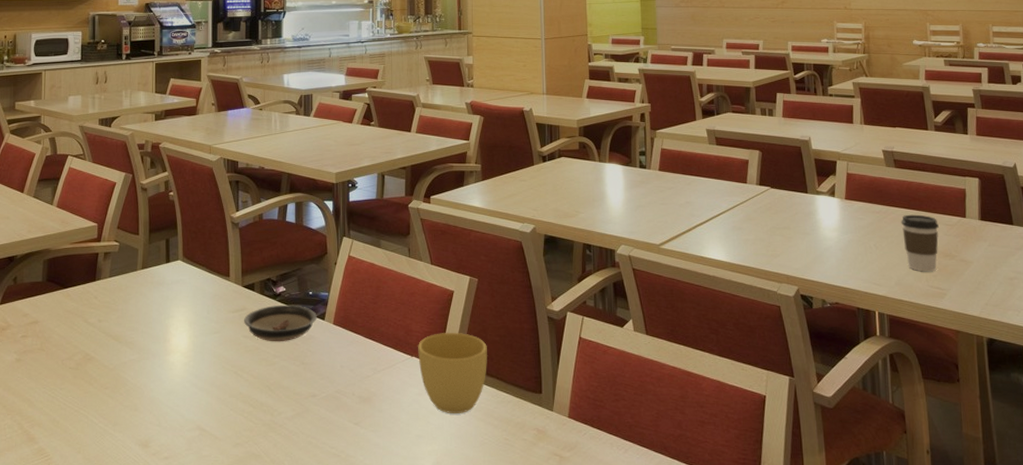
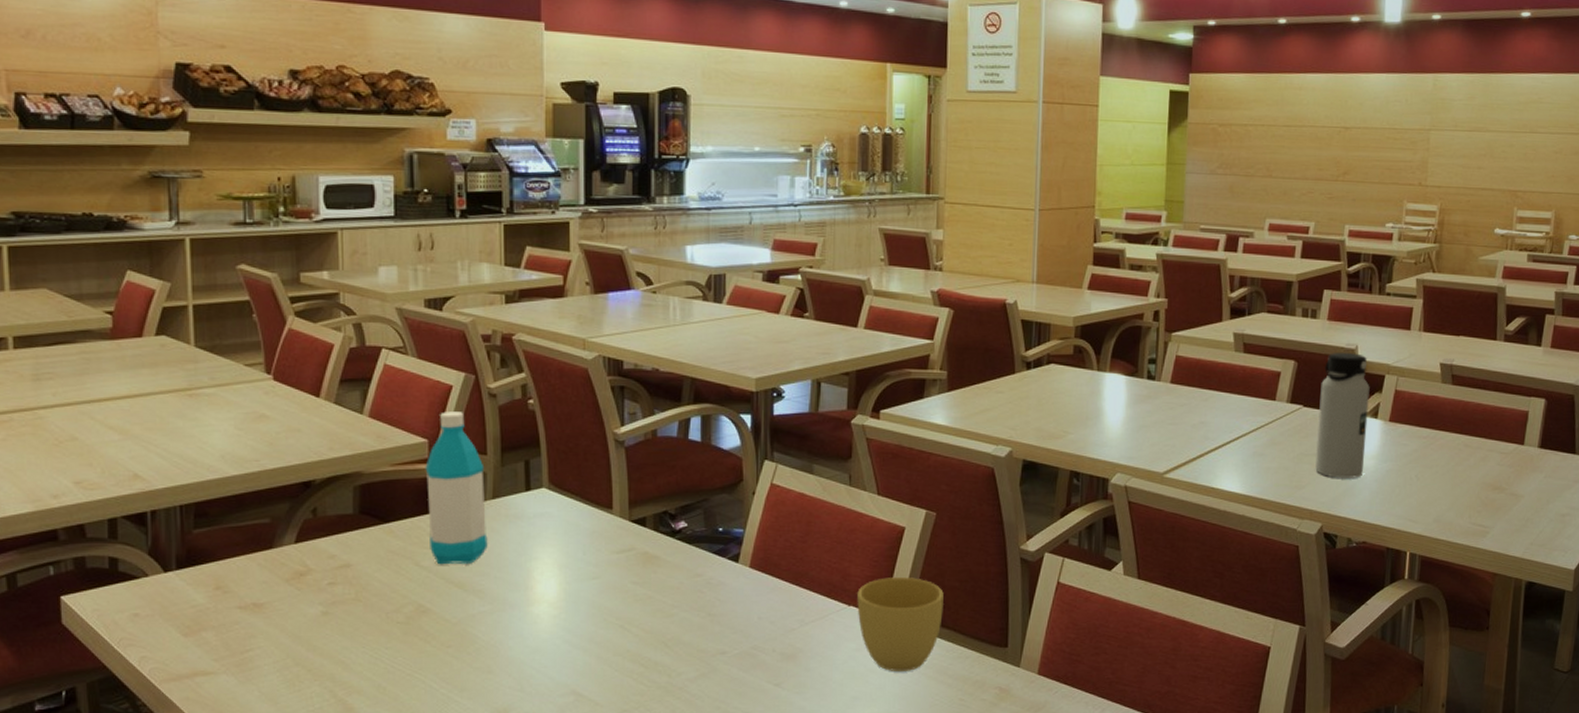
water bottle: none [94,202,138,322] -> present [425,411,488,565]
saucer: present [244,304,317,342] -> none [632,543,729,590]
water bottle: none [783,143,828,248] -> present [1315,353,1370,478]
coffee cup: present [901,214,939,272] -> none [1449,440,1492,507]

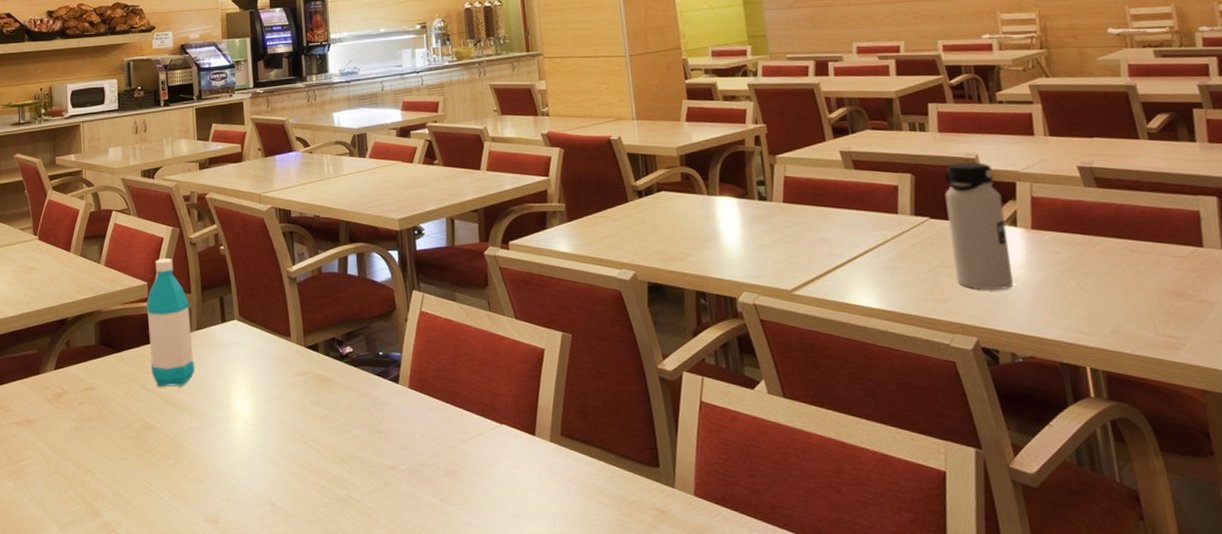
cup: present [857,577,944,672] -> none [507,397,591,491]

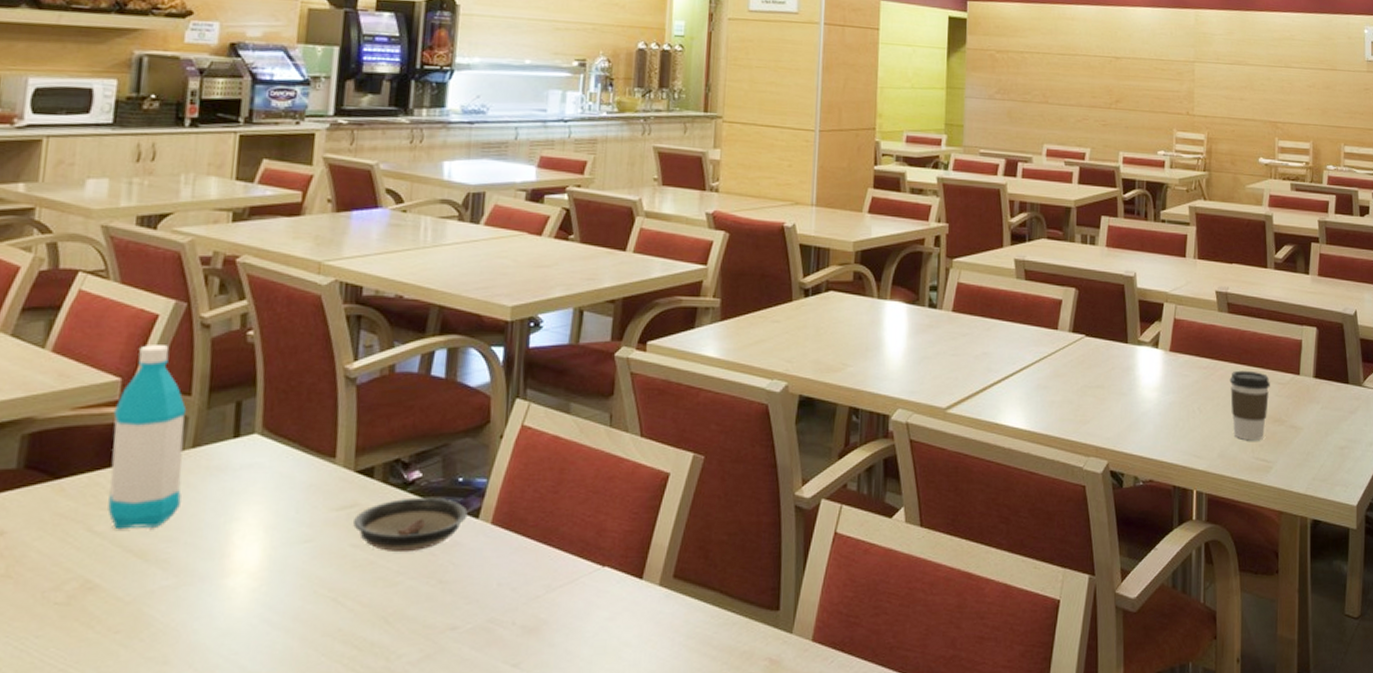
saucer: none [310,366,390,409] -> present [353,497,468,553]
water bottle: present [944,162,1013,290] -> none [1099,280,1150,412]
coffee cup: none [1111,244,1168,317] -> present [1229,370,1270,441]

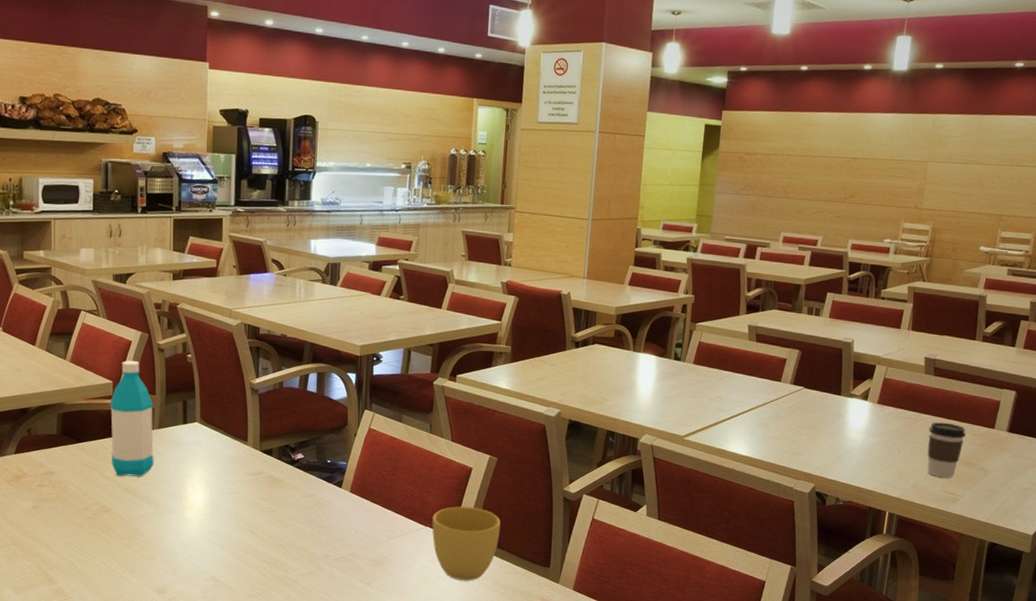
saucer: present [353,497,468,553] -> none [261,471,334,506]
cup: none [612,531,710,645] -> present [432,506,501,581]

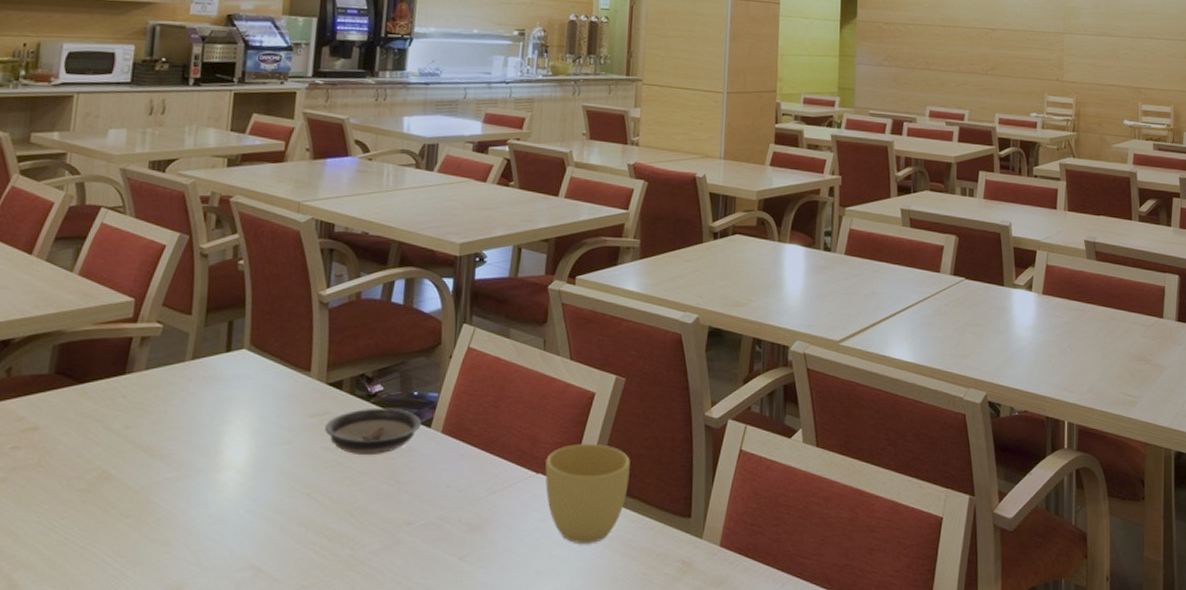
water bottle: present [110,361,154,477] -> none [122,271,188,429]
saucer: none [261,471,334,506] -> present [325,407,422,456]
coffee cup: present [927,422,966,478] -> none [1098,313,1135,378]

